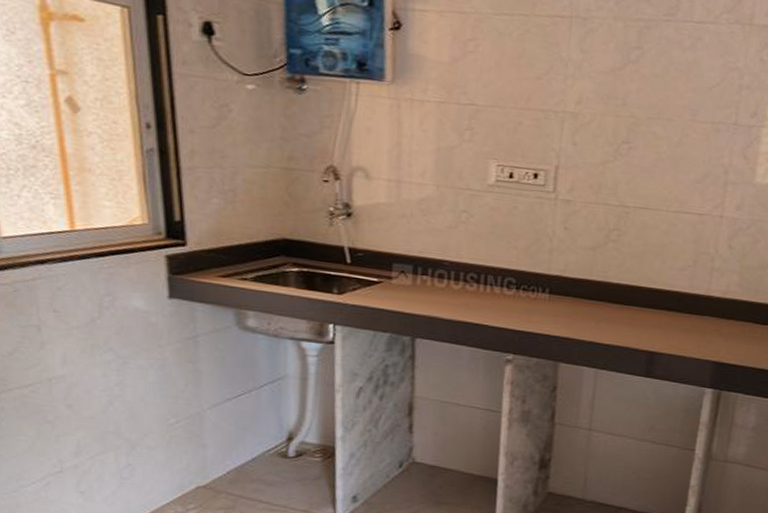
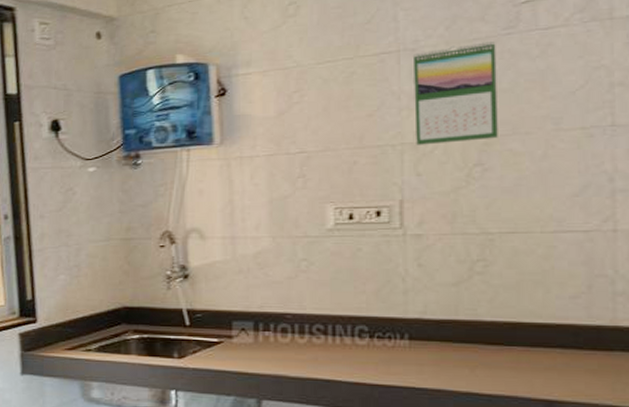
calendar: none [576,21,657,121] -> present [414,42,498,145]

